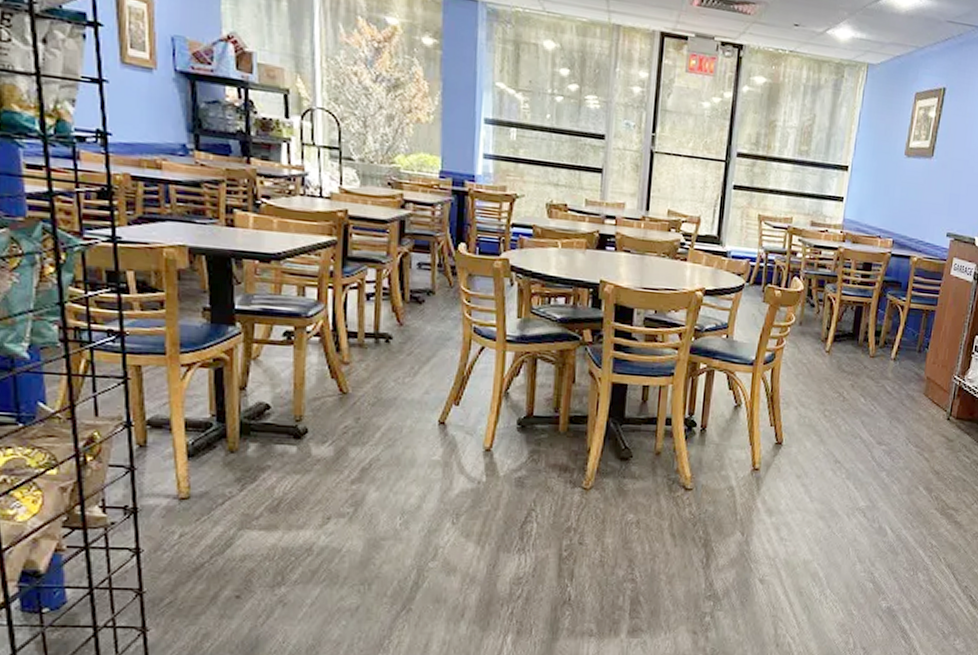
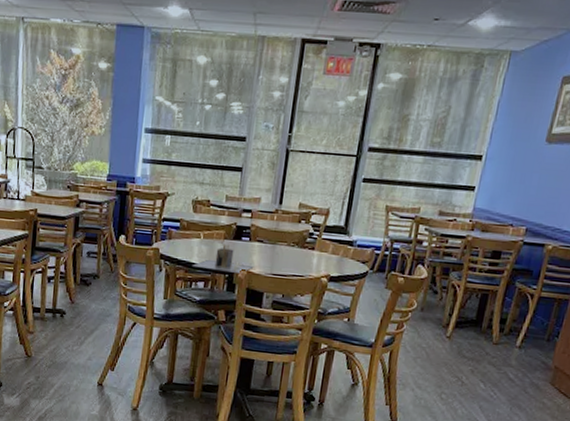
napkin holder: none [550,254,620,288] -> present [193,244,253,274]

